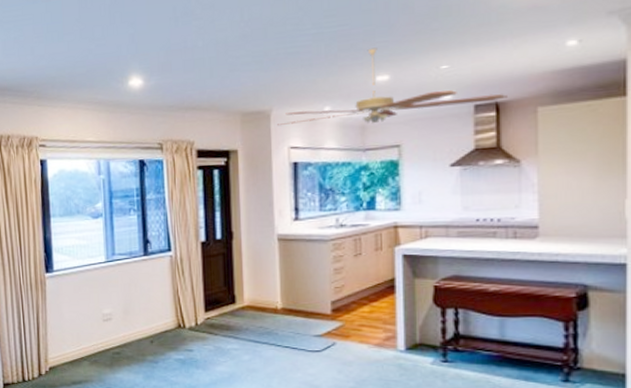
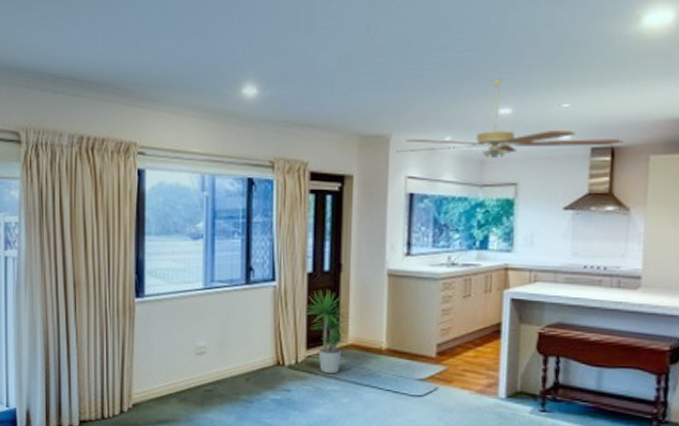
potted plant: none [199,256,246,334] -> present [303,290,351,374]

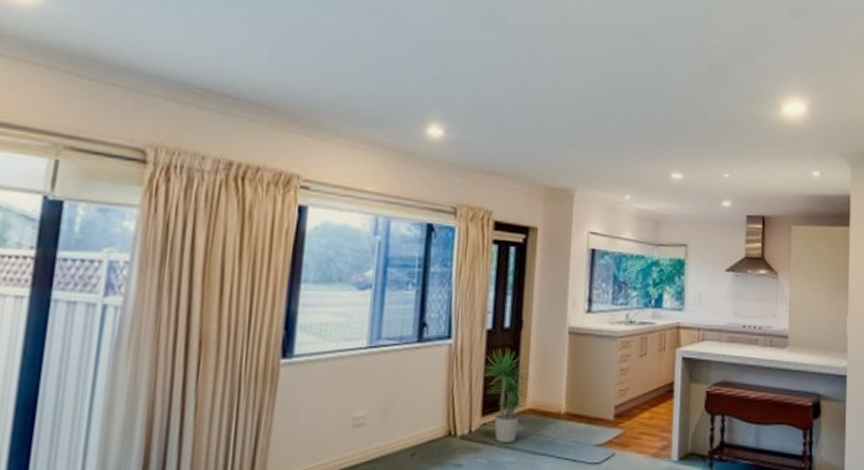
ceiling fan: present [396,78,623,159] -> none [580,145,771,220]

